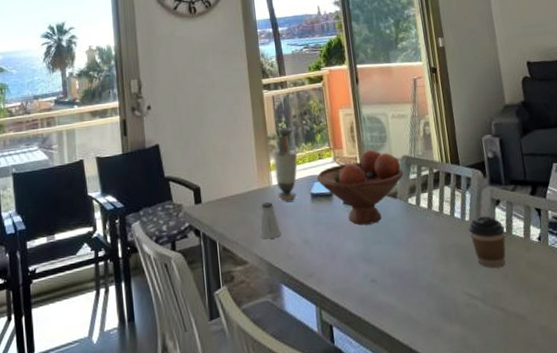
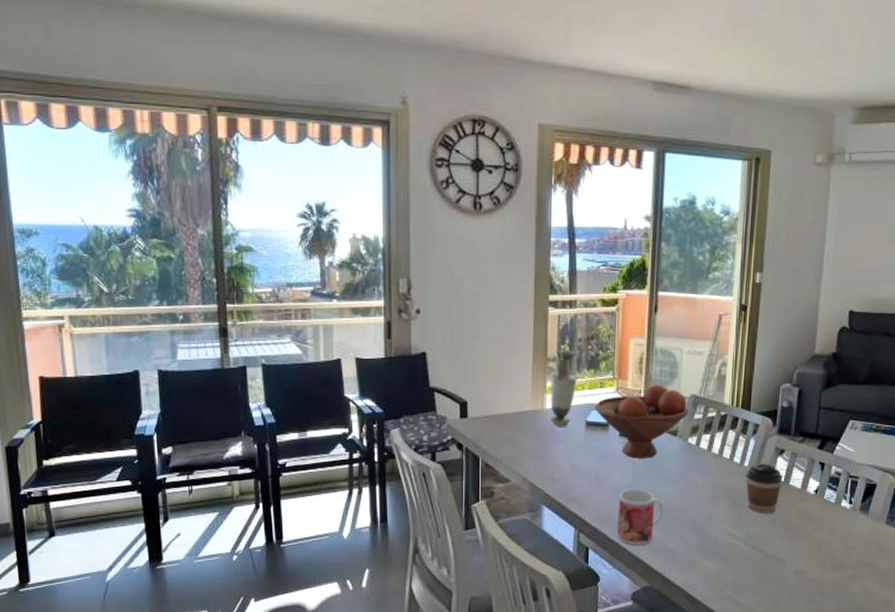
saltshaker: present [259,202,282,239] -> none [525,425,549,461]
mug: none [353,256,399,318] -> present [617,489,664,545]

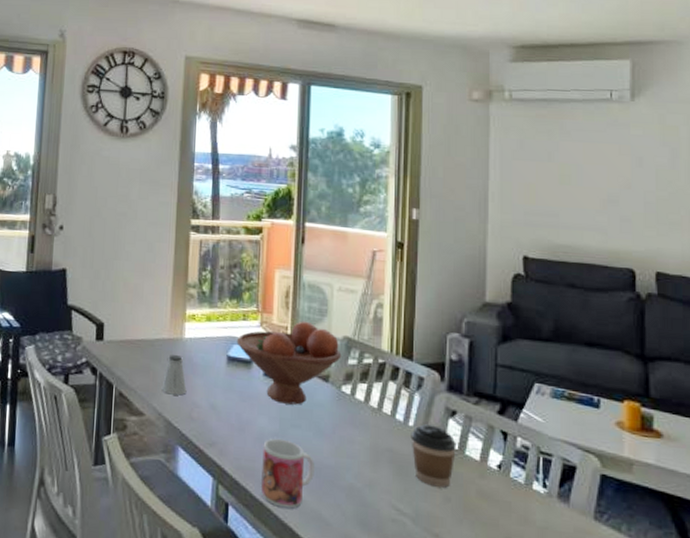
saltshaker: none [525,425,549,461] -> present [161,355,187,396]
vase: present [550,350,577,425] -> none [189,277,219,359]

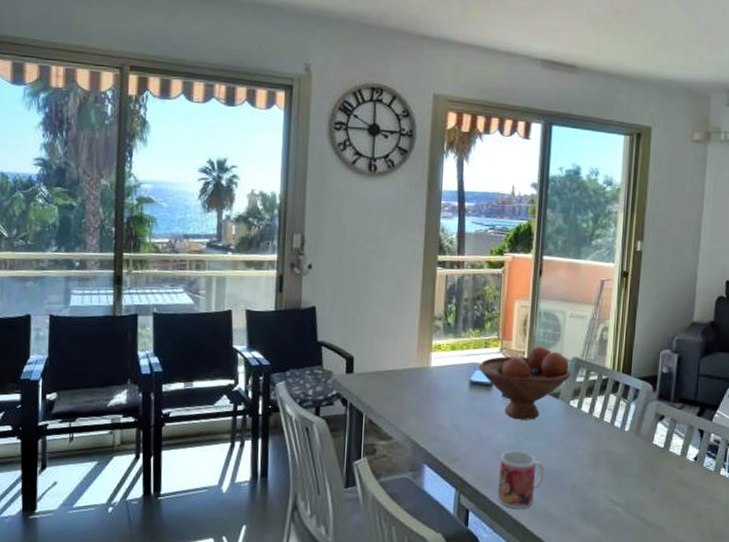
saltshaker: present [161,355,187,396] -> none [409,383,433,419]
coffee cup: present [410,424,456,488] -> none [626,429,663,480]

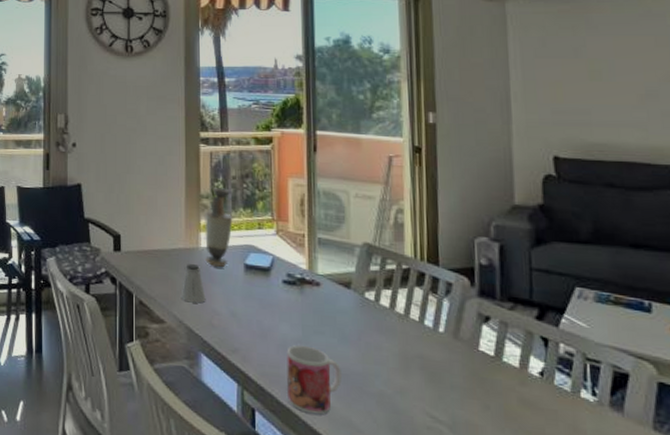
saltshaker: none [409,383,433,419] -> present [180,264,206,304]
vase: none [434,309,463,384] -> present [205,187,233,267]
fruit bowl: present [478,345,571,420] -> none [253,228,363,312]

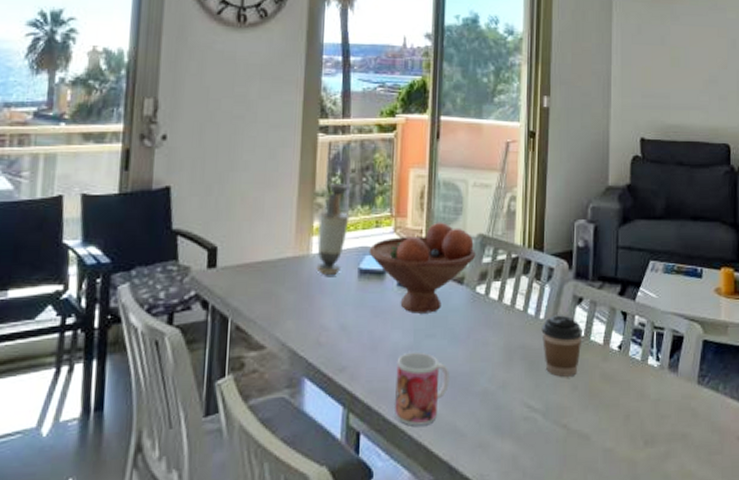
saltshaker: present [180,264,206,304] -> none [285,275,314,320]
fruit bowl: none [253,228,363,312] -> present [369,222,476,314]
coffee cup: none [441,330,492,395] -> present [541,315,583,377]

